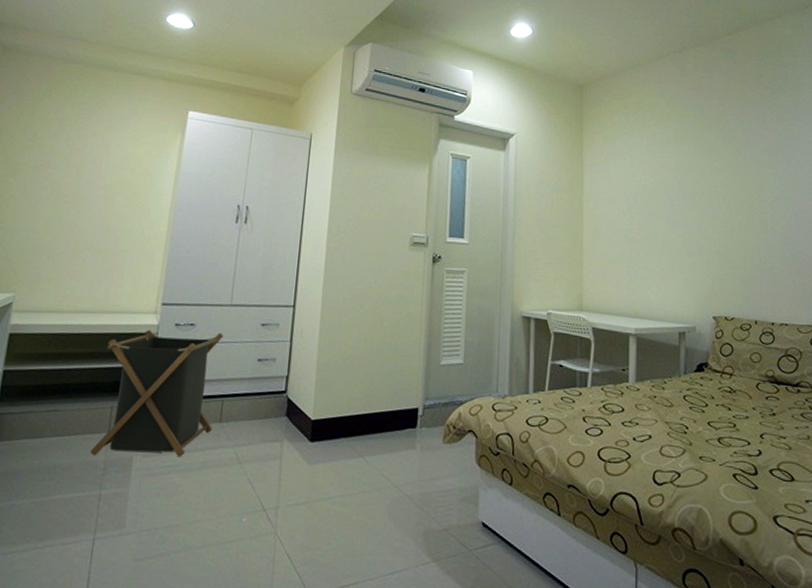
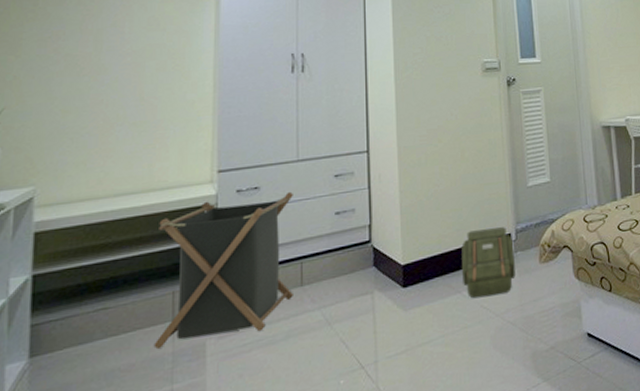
backpack: none [366,399,420,467] -> present [461,226,515,298]

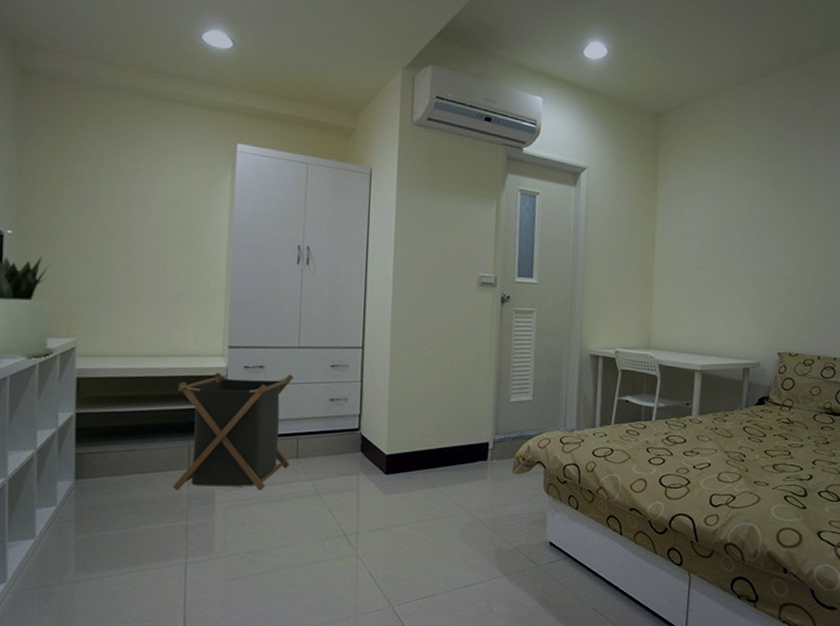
backpack: present [461,226,515,298] -> none [439,434,491,495]

